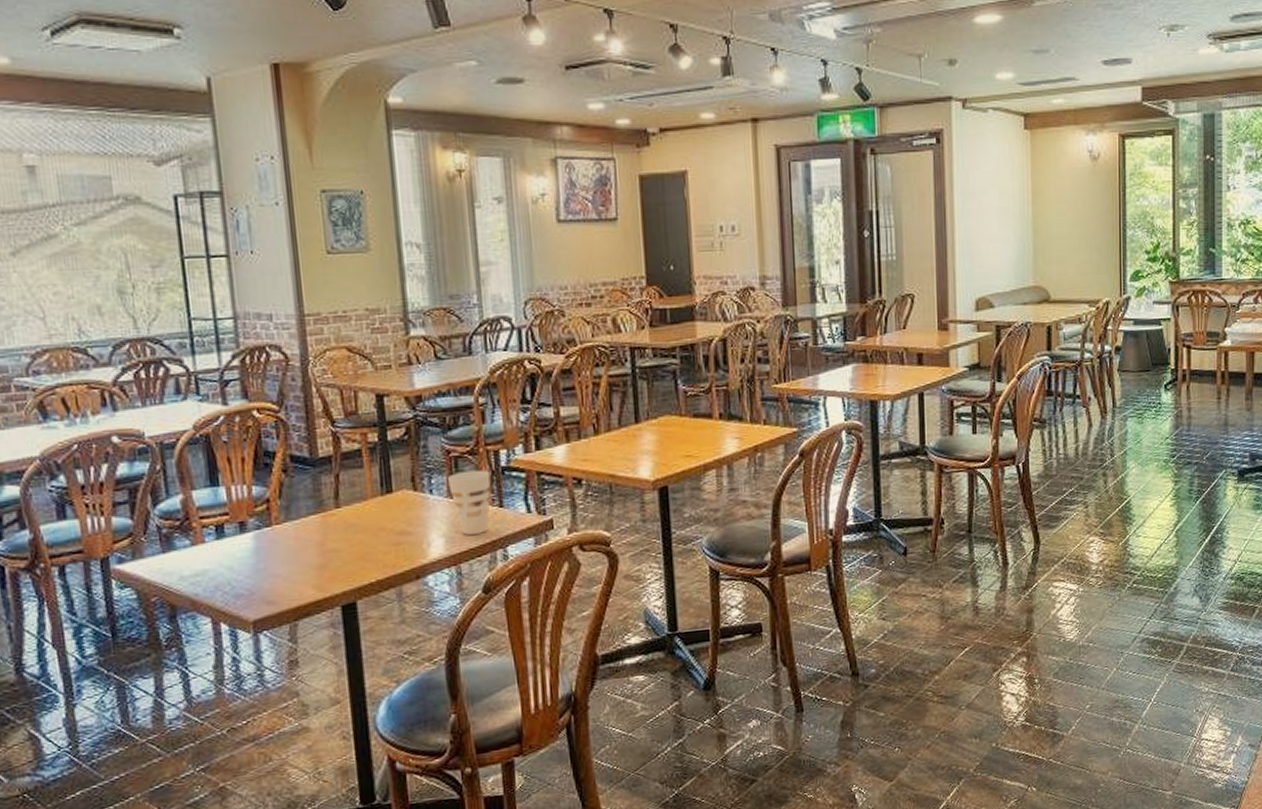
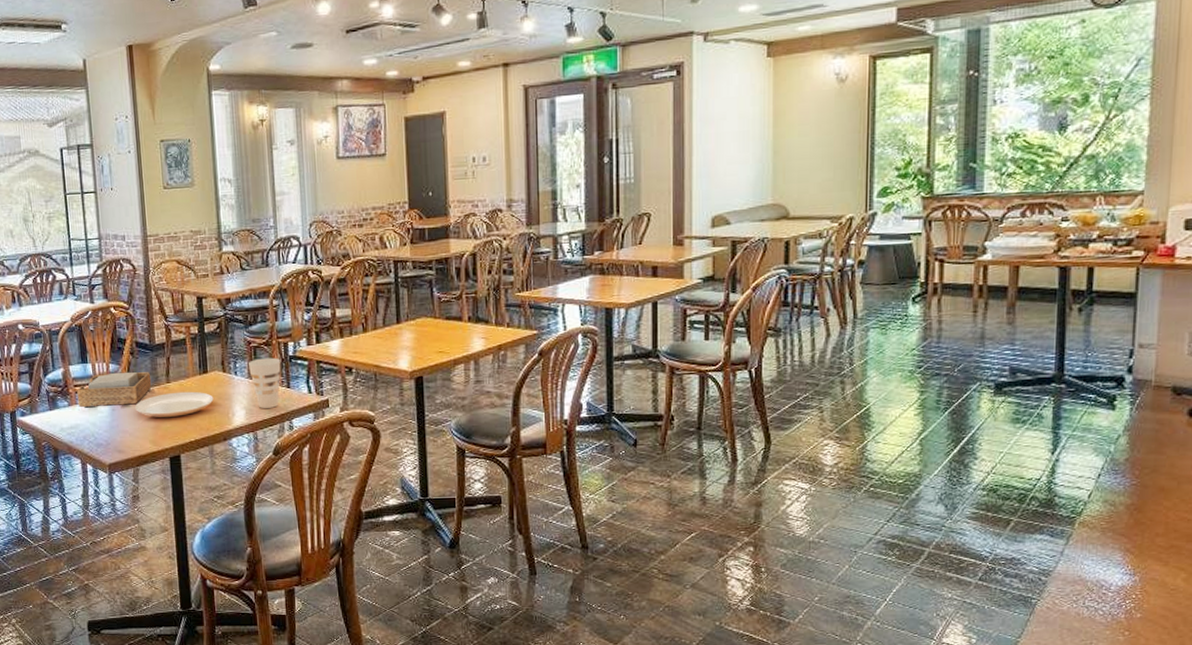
napkin holder: none [204,494,315,547] -> present [77,372,152,408]
plate: none [289,517,401,555] -> present [134,391,214,417]

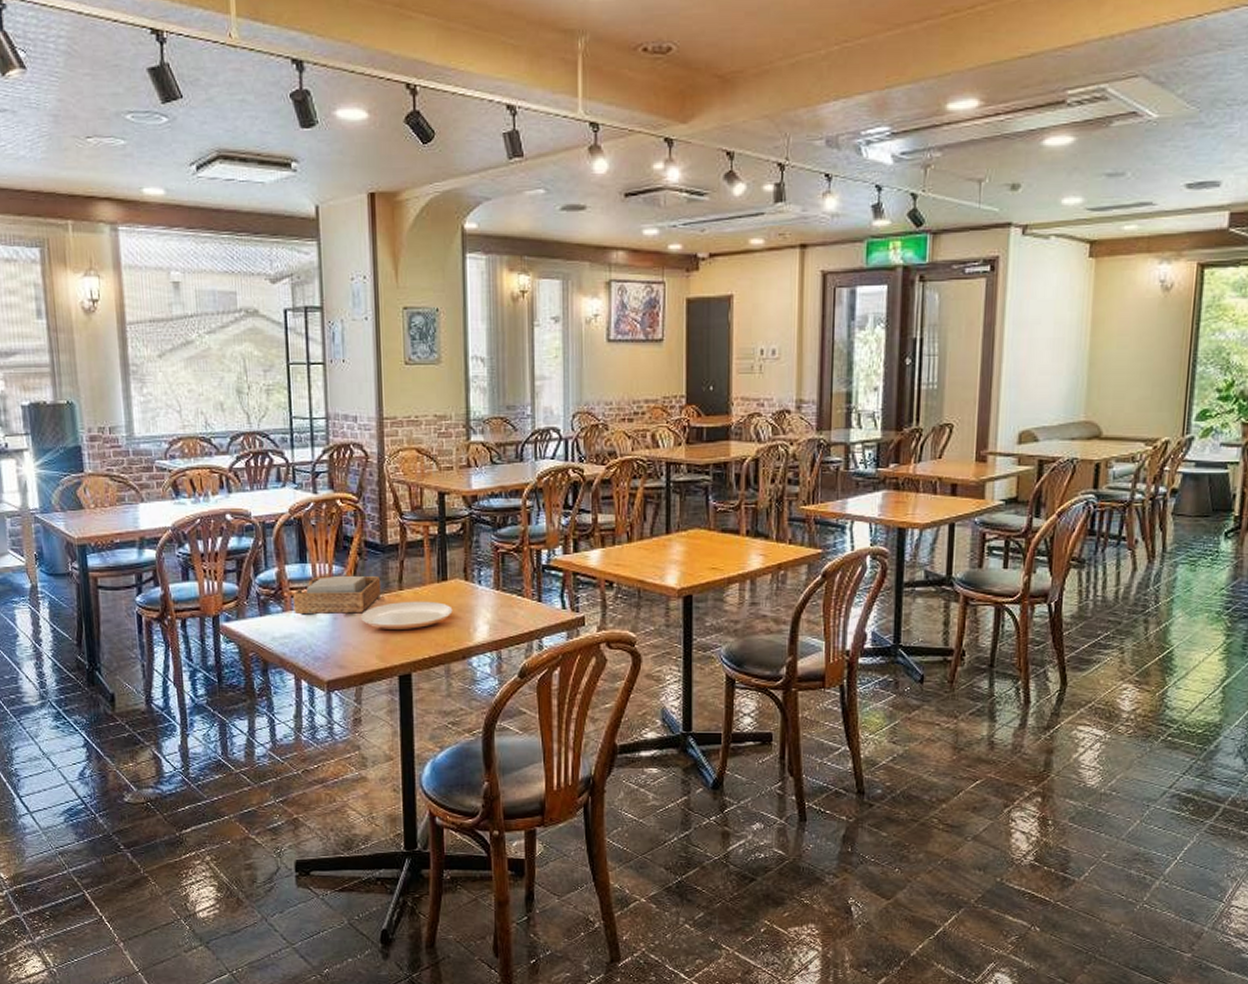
cup: present [249,357,281,409] -> none [495,566,532,625]

